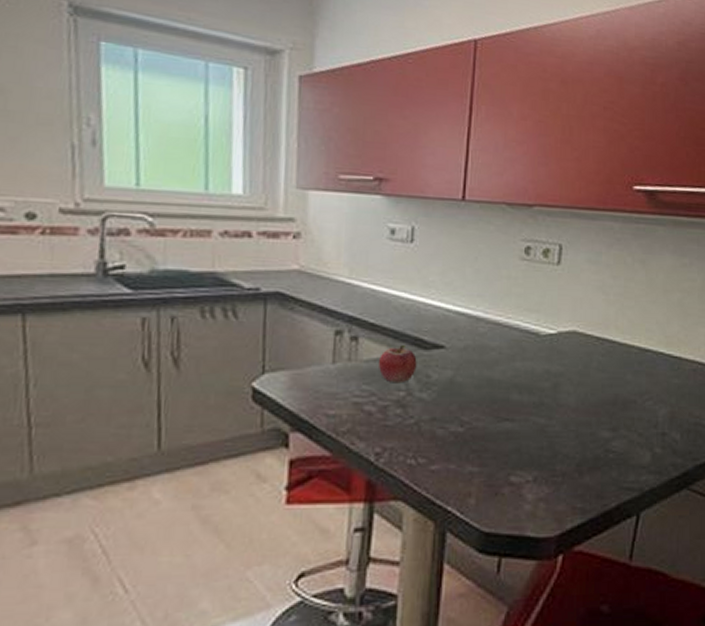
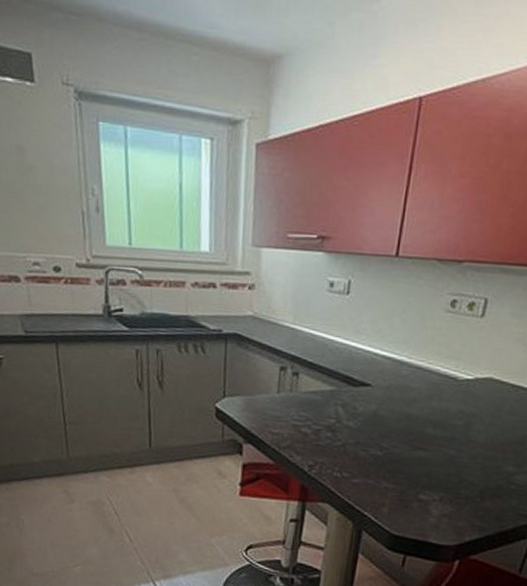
fruit: present [378,344,417,384] -> none [314,380,347,413]

